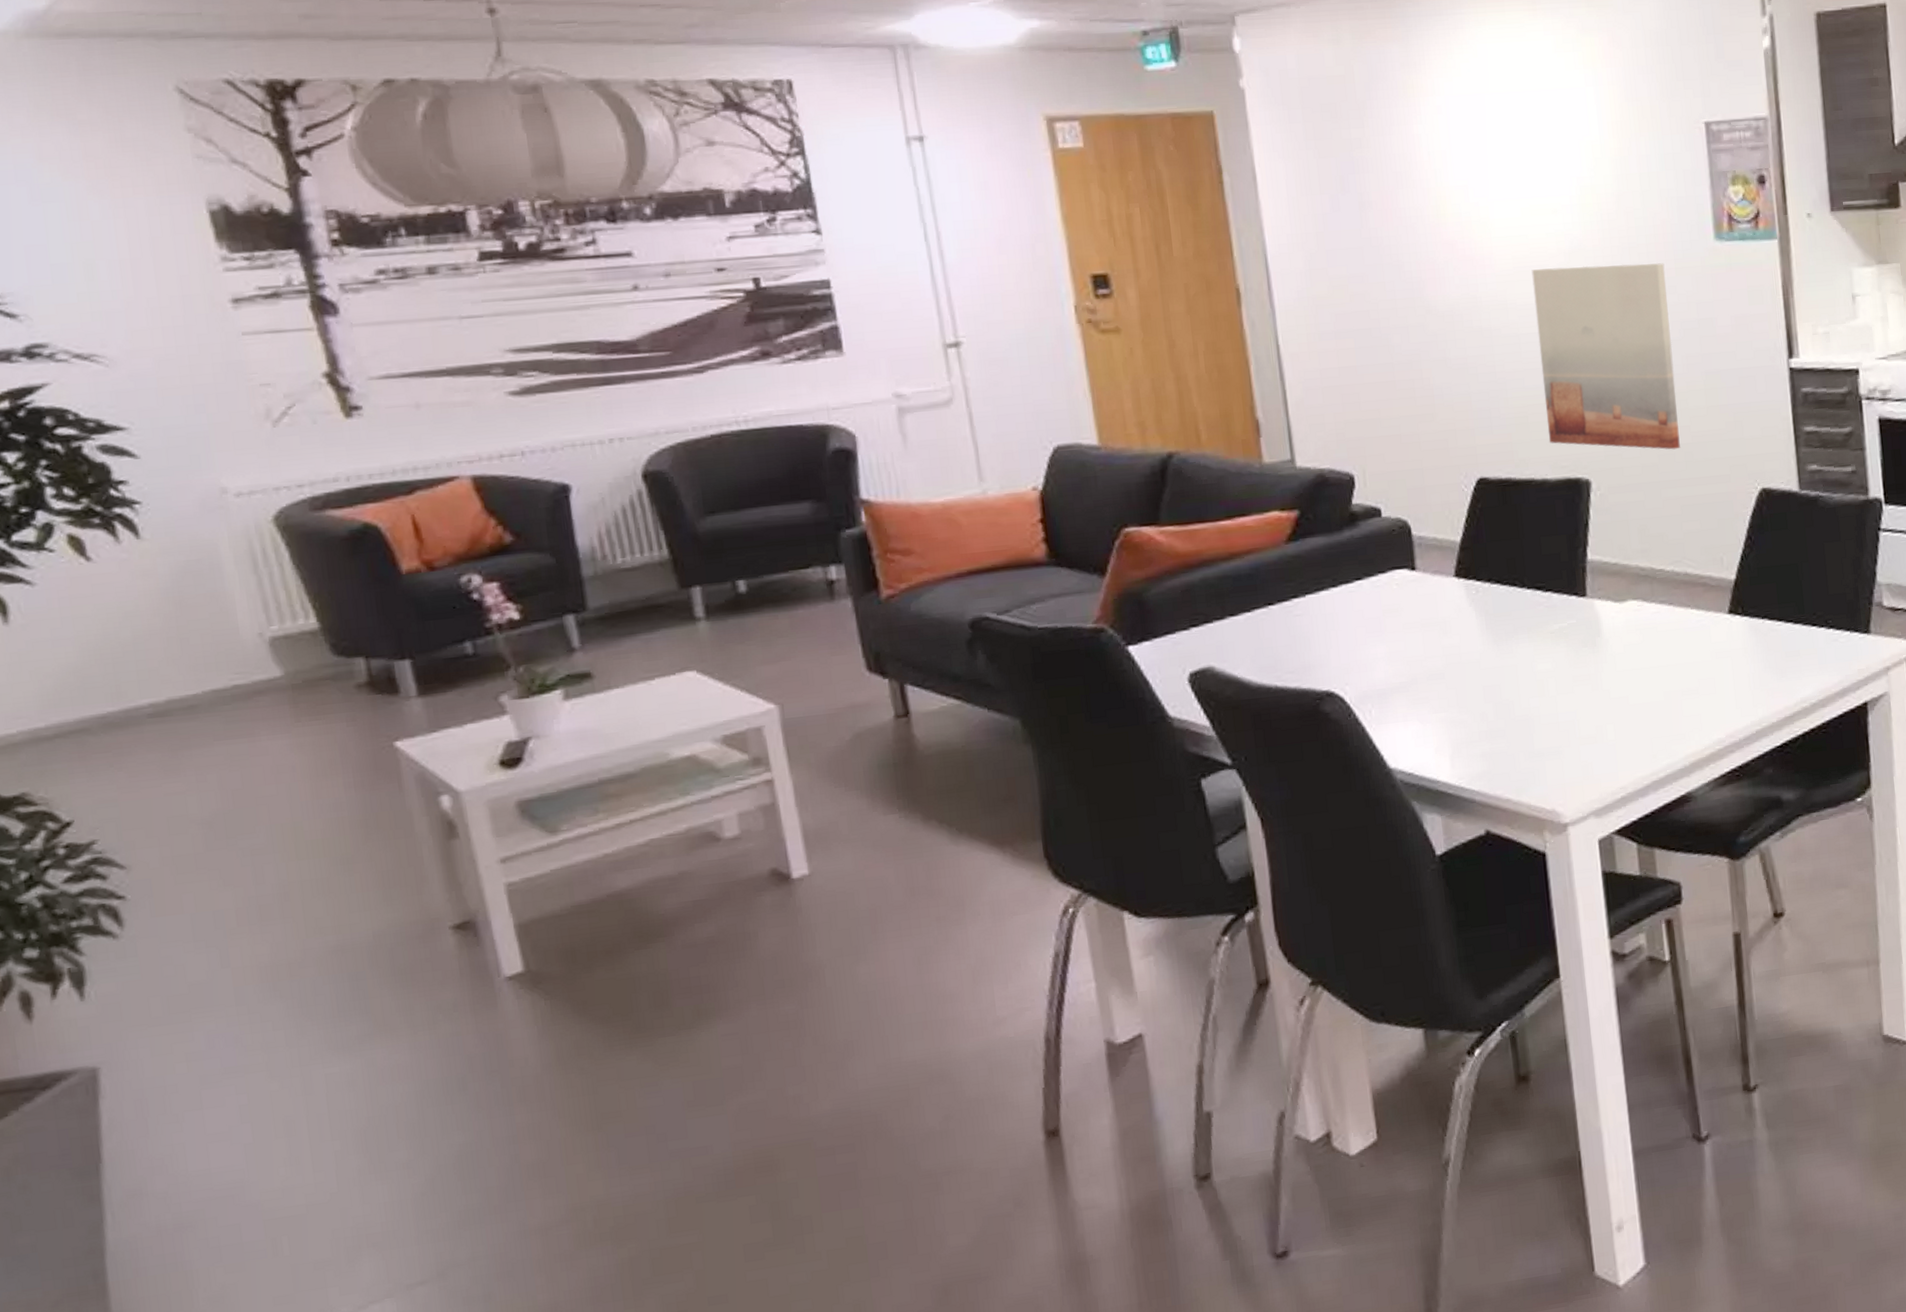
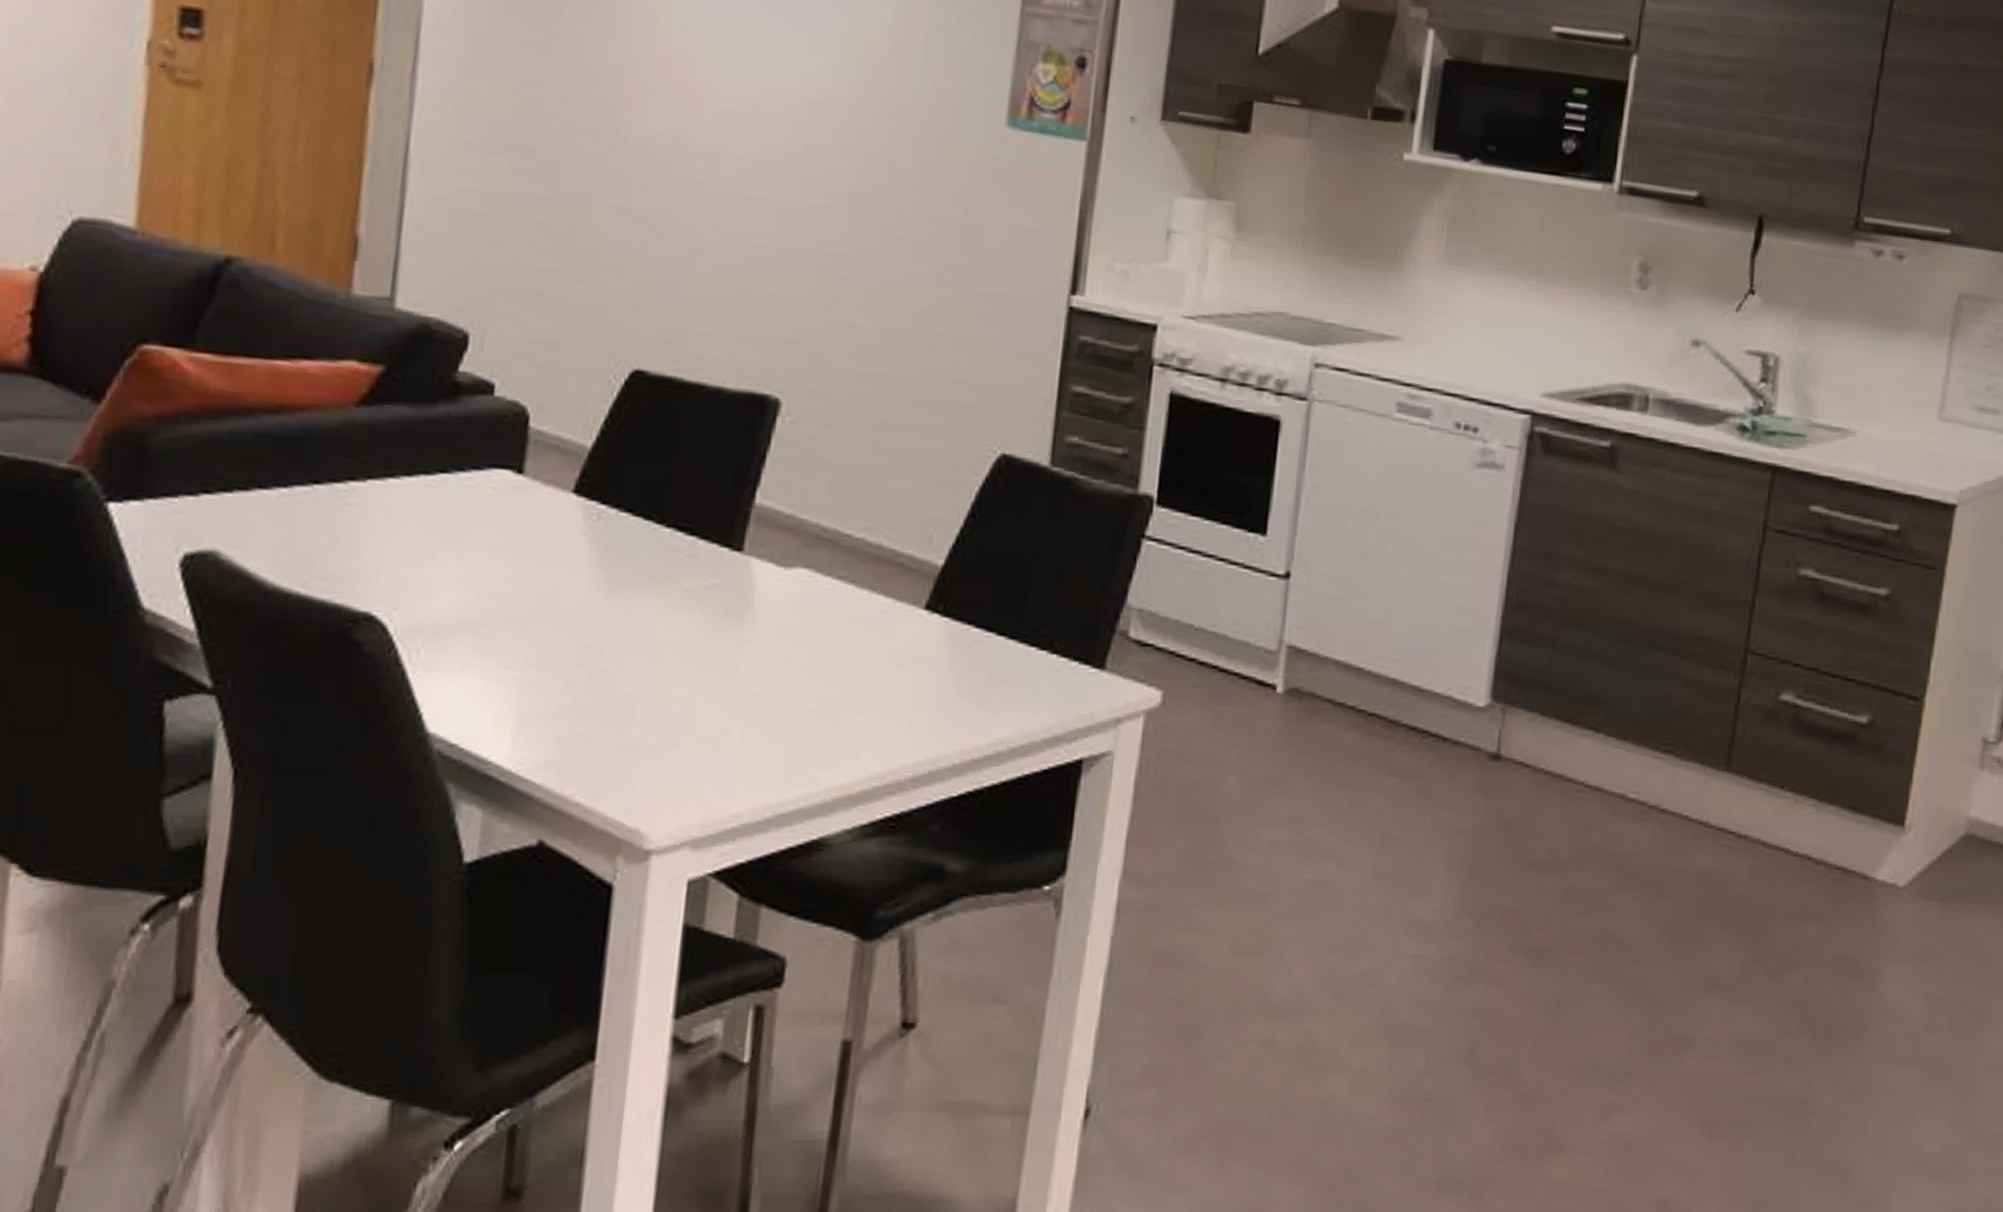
wall art: present [1531,263,1680,450] -> none [737,116,936,383]

